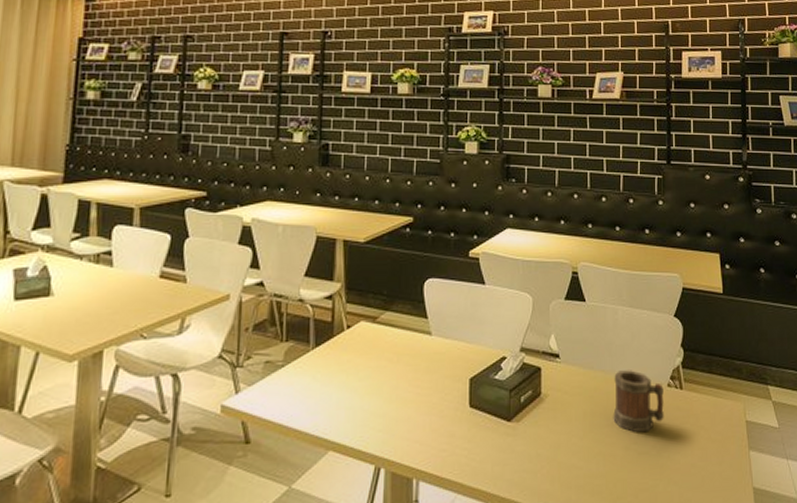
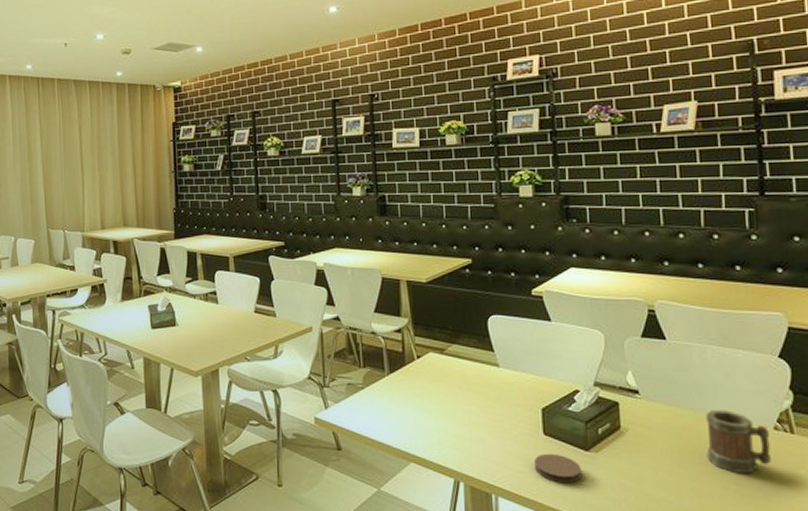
coaster: none [459,427,503,459] -> present [534,453,582,484]

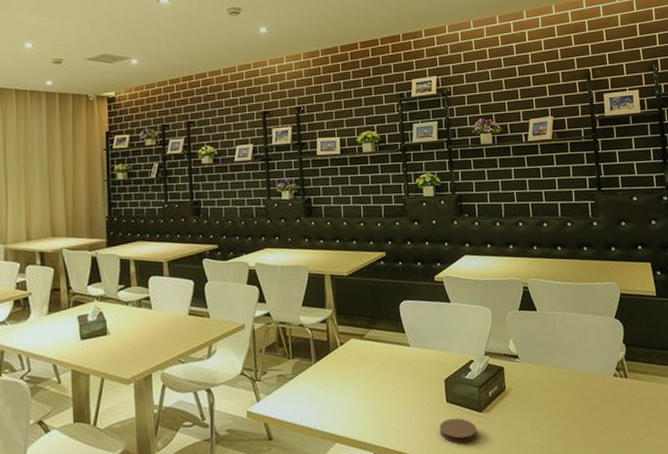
mug: present [705,410,771,474] -> none [567,365,613,416]

